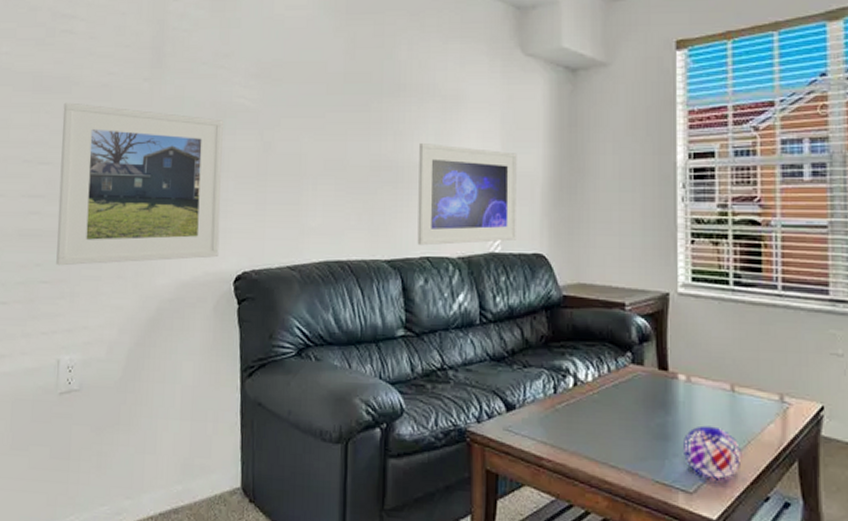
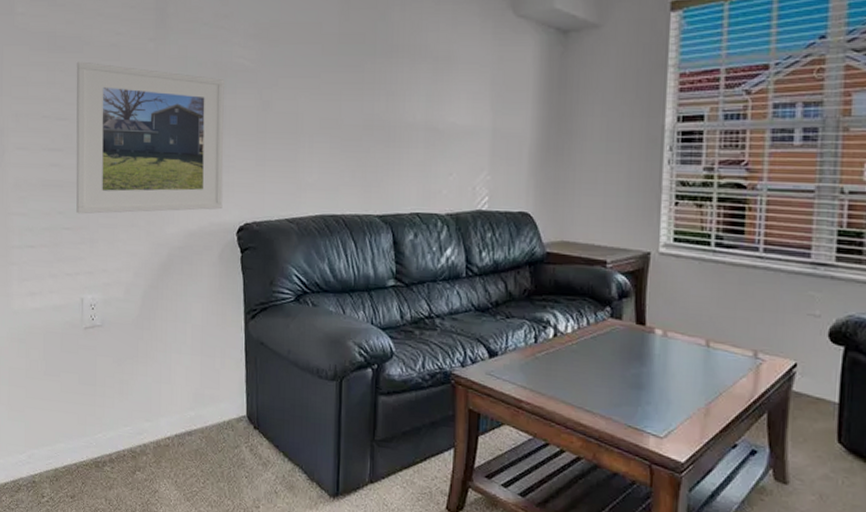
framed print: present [417,143,517,246] -> none [408,104,506,202]
decorative orb: present [684,425,742,479] -> none [656,377,713,426]

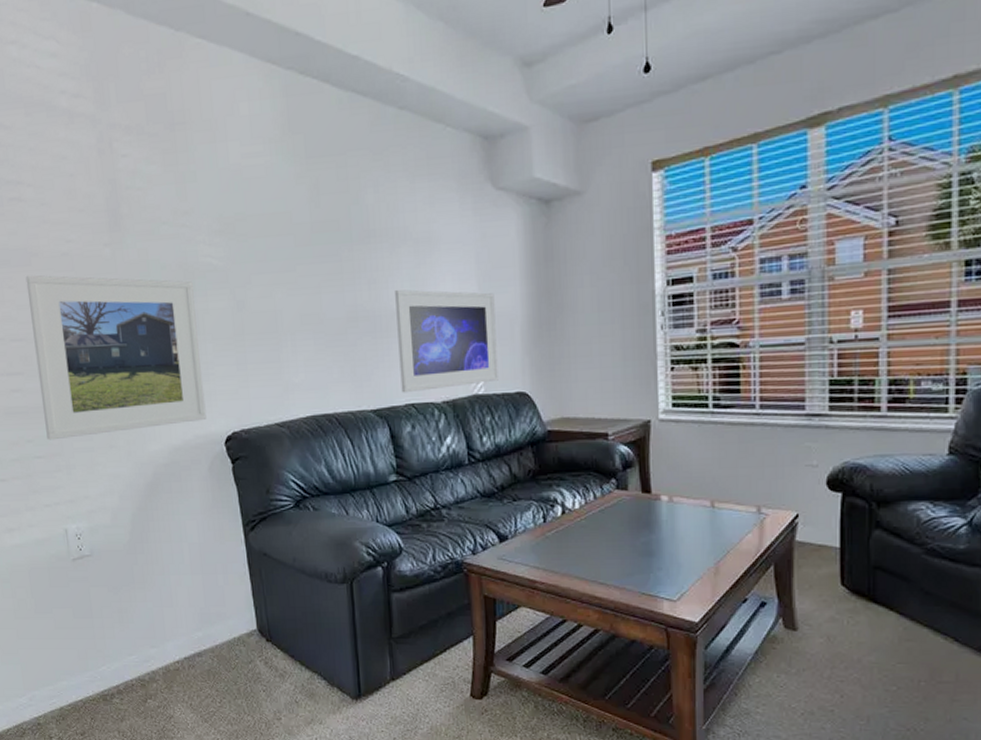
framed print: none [408,104,506,202] -> present [395,289,498,393]

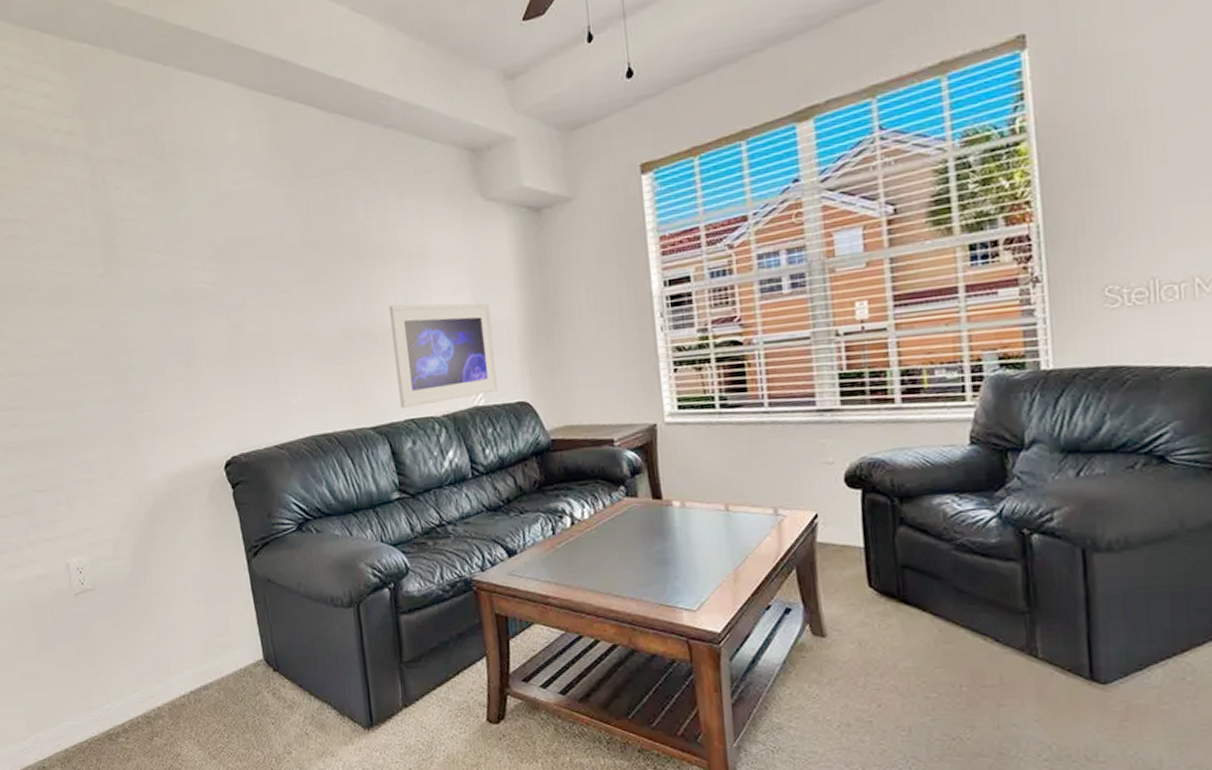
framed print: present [25,275,207,440] -> none [23,307,206,474]

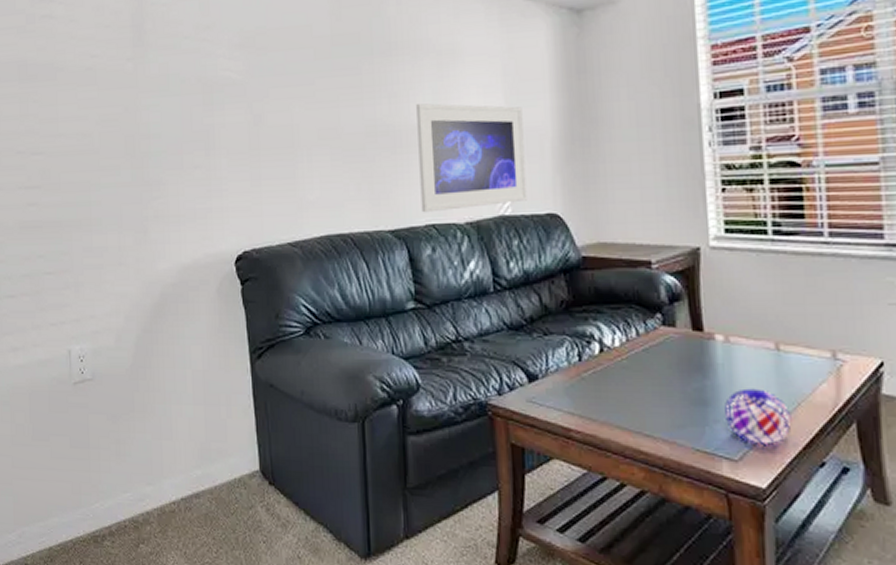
decorative orb: none [683,546,741,595] -> present [725,388,792,445]

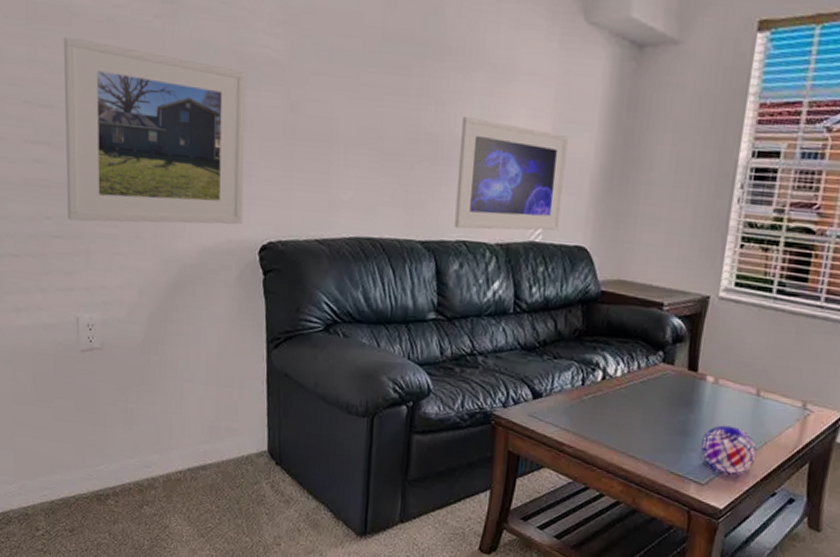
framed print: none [50,89,218,256] -> present [63,36,246,225]

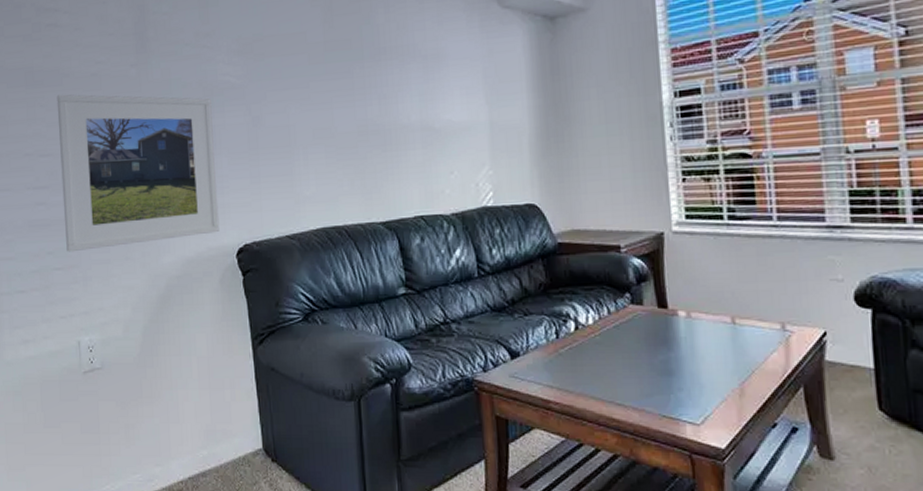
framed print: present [454,117,568,231] -> none [404,104,507,205]
decorative orb: present [701,425,757,474] -> none [687,359,747,409]

